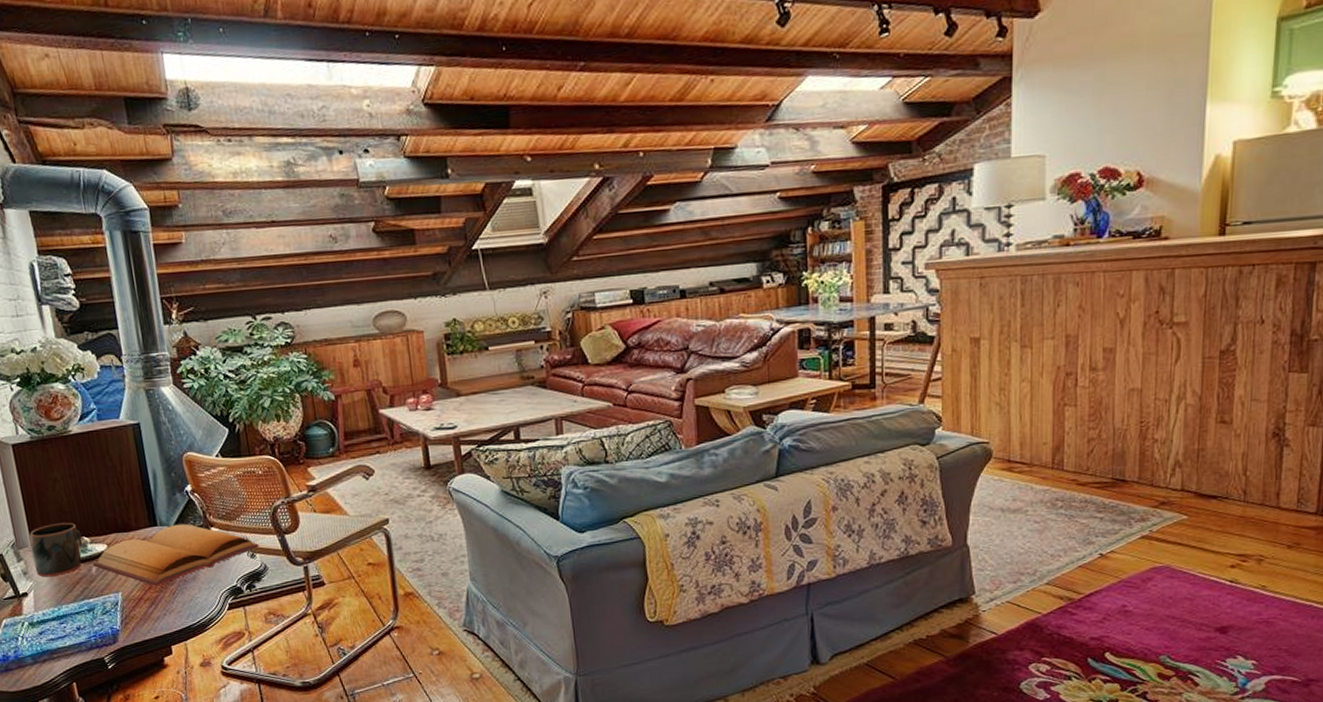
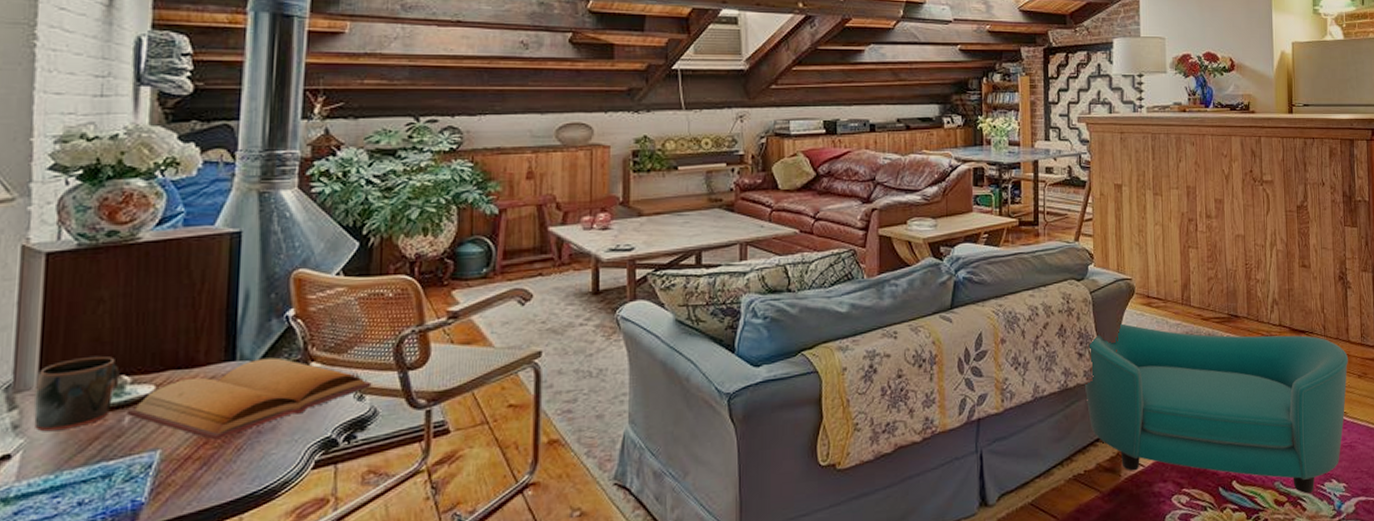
dog bed: none [928,490,1276,669] -> present [1084,323,1349,494]

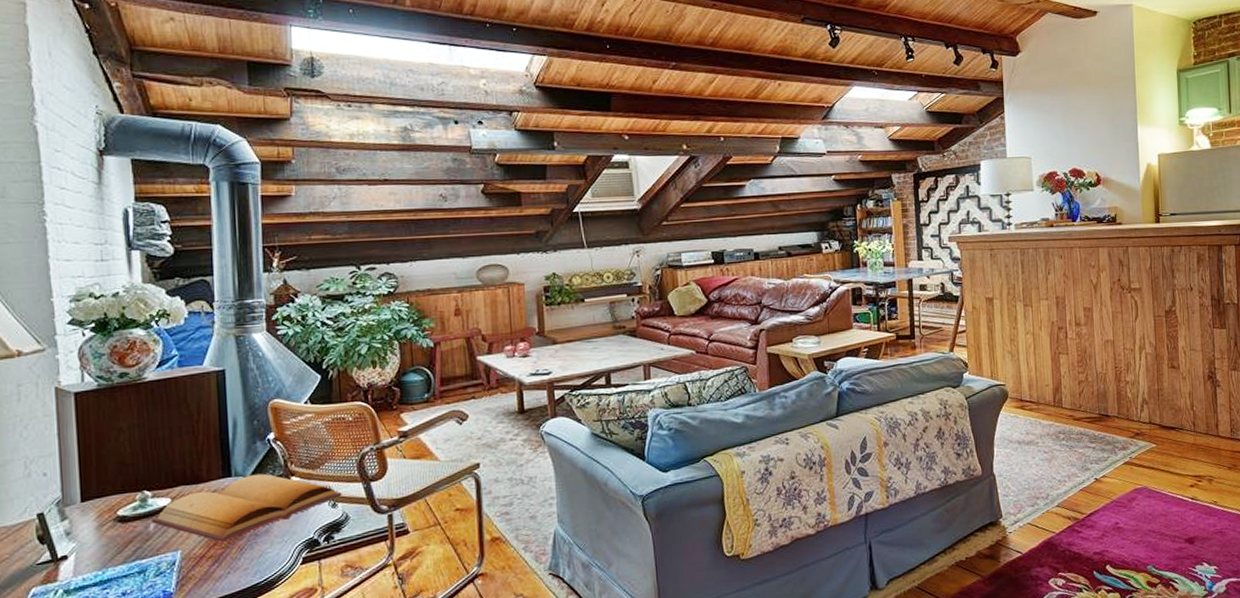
mug: present [34,355,120,432] -> none [79,475,143,537]
dog bed: present [1084,323,1349,494] -> none [963,425,1219,576]

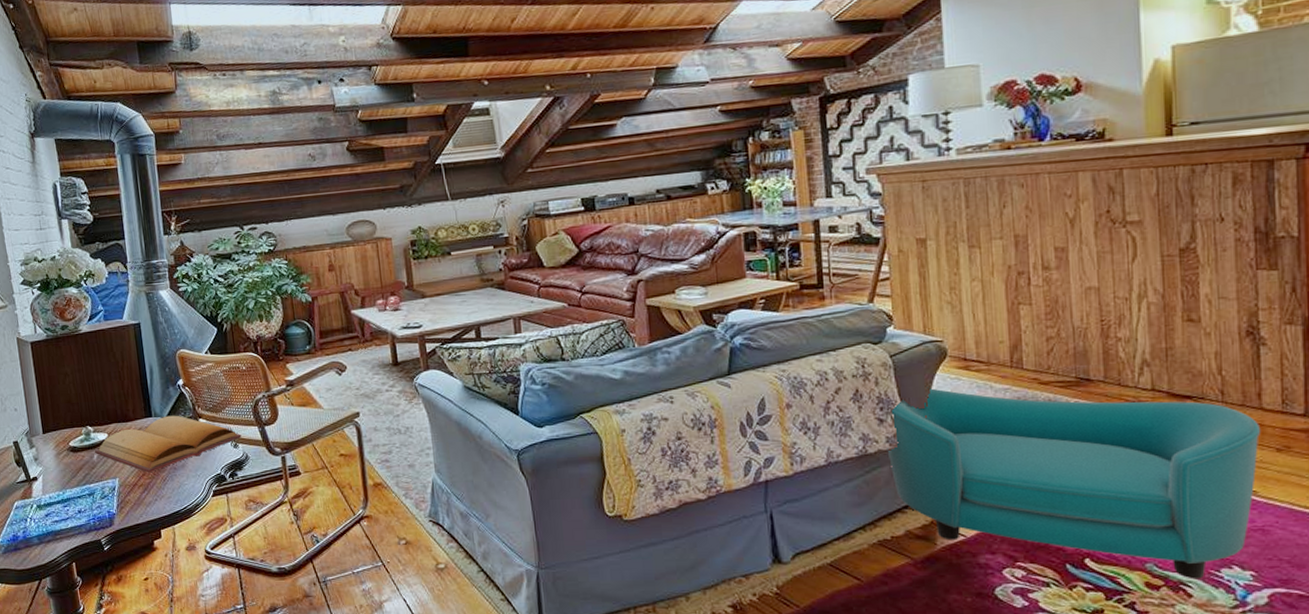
dog bed: none [963,425,1219,576] -> present [887,388,1261,579]

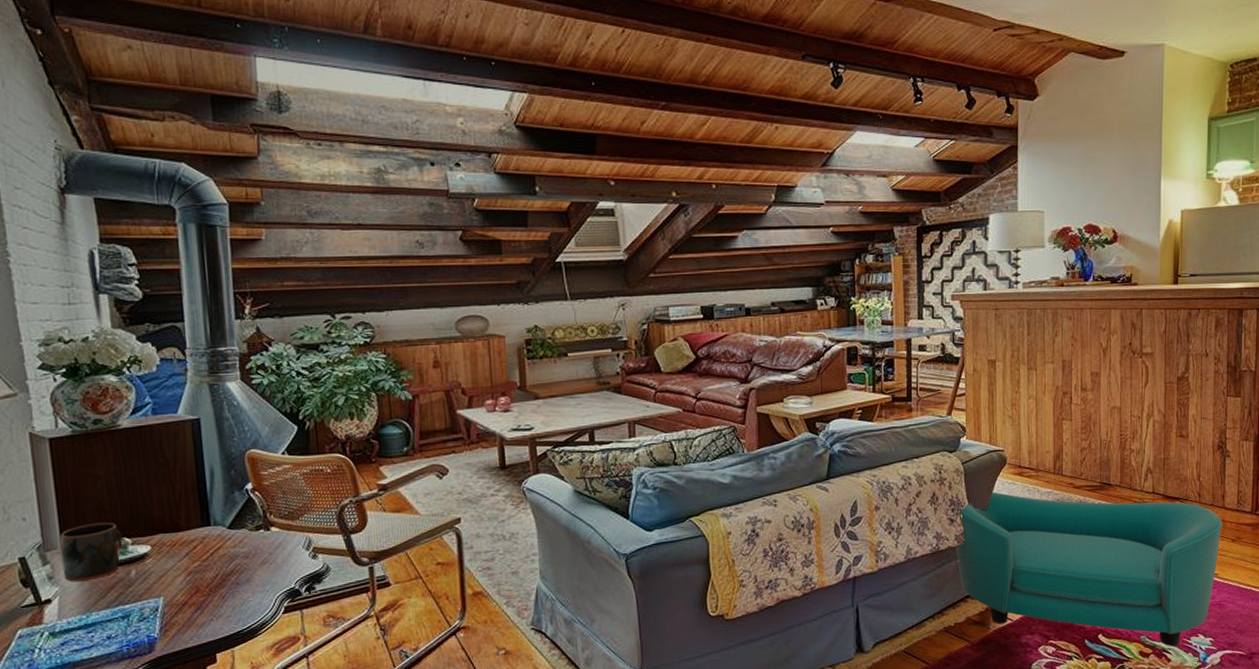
mug: none [41,412,87,463] -> present [60,522,123,582]
bible: present [95,415,242,473] -> none [133,523,322,590]

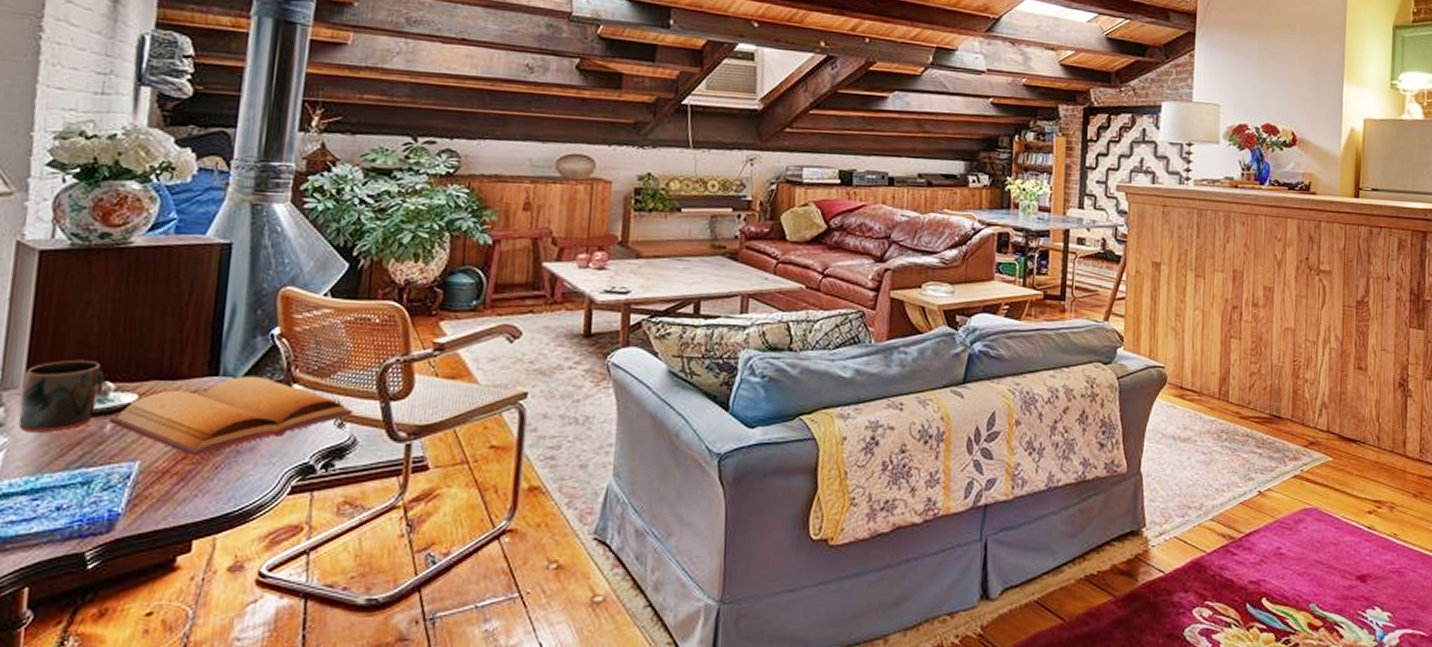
bible: none [133,523,322,590] -> present [109,376,353,456]
dog bed: present [955,491,1223,647] -> none [1104,414,1404,620]

